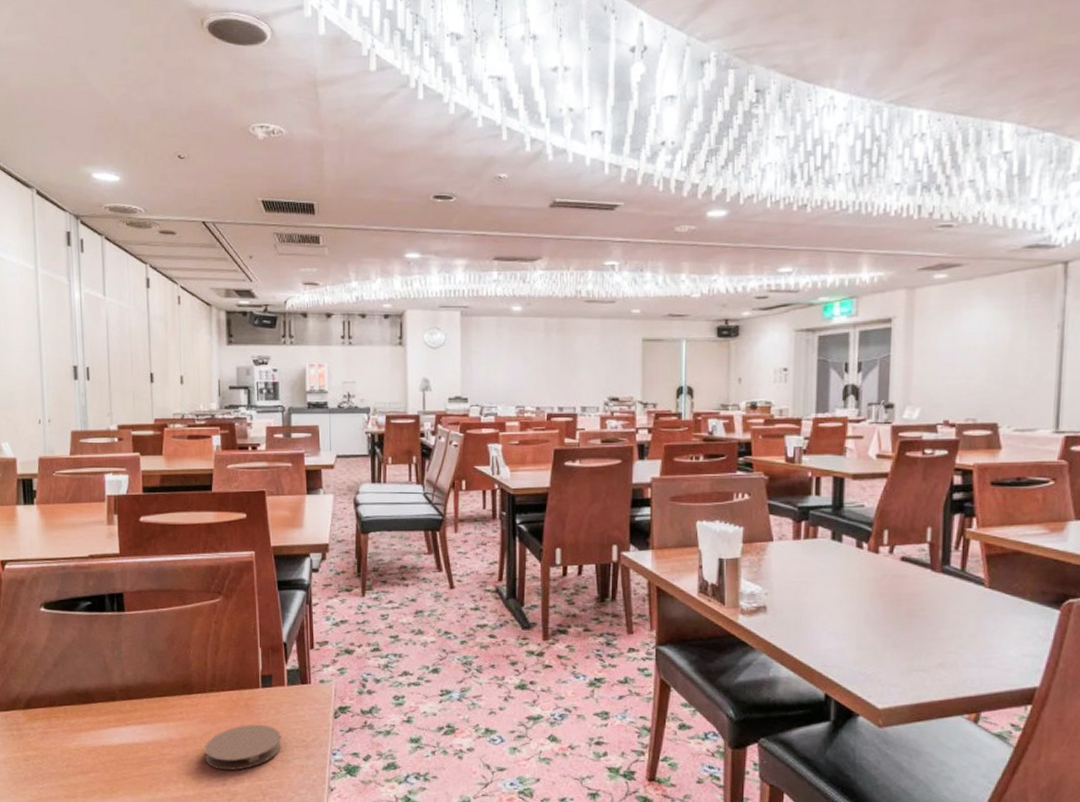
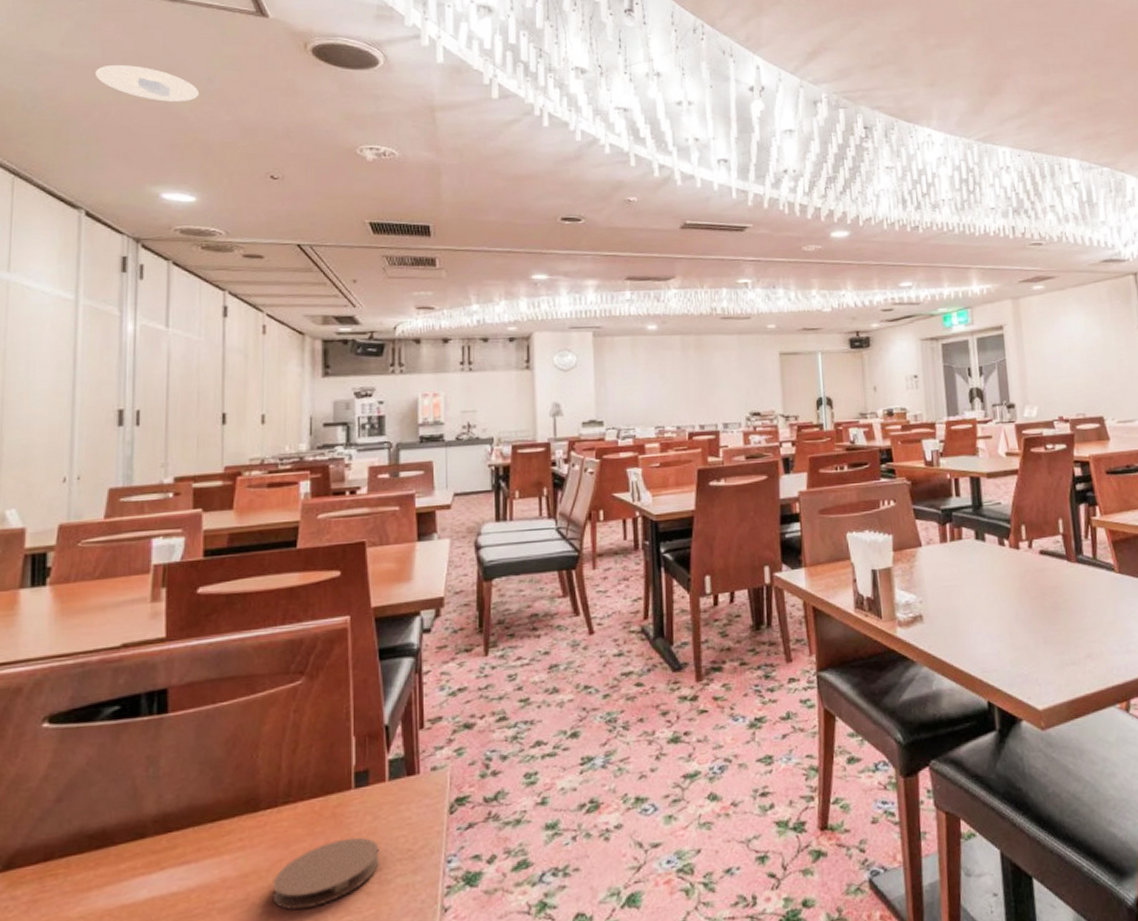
recessed light: none [33,50,117,85] -> present [94,64,200,102]

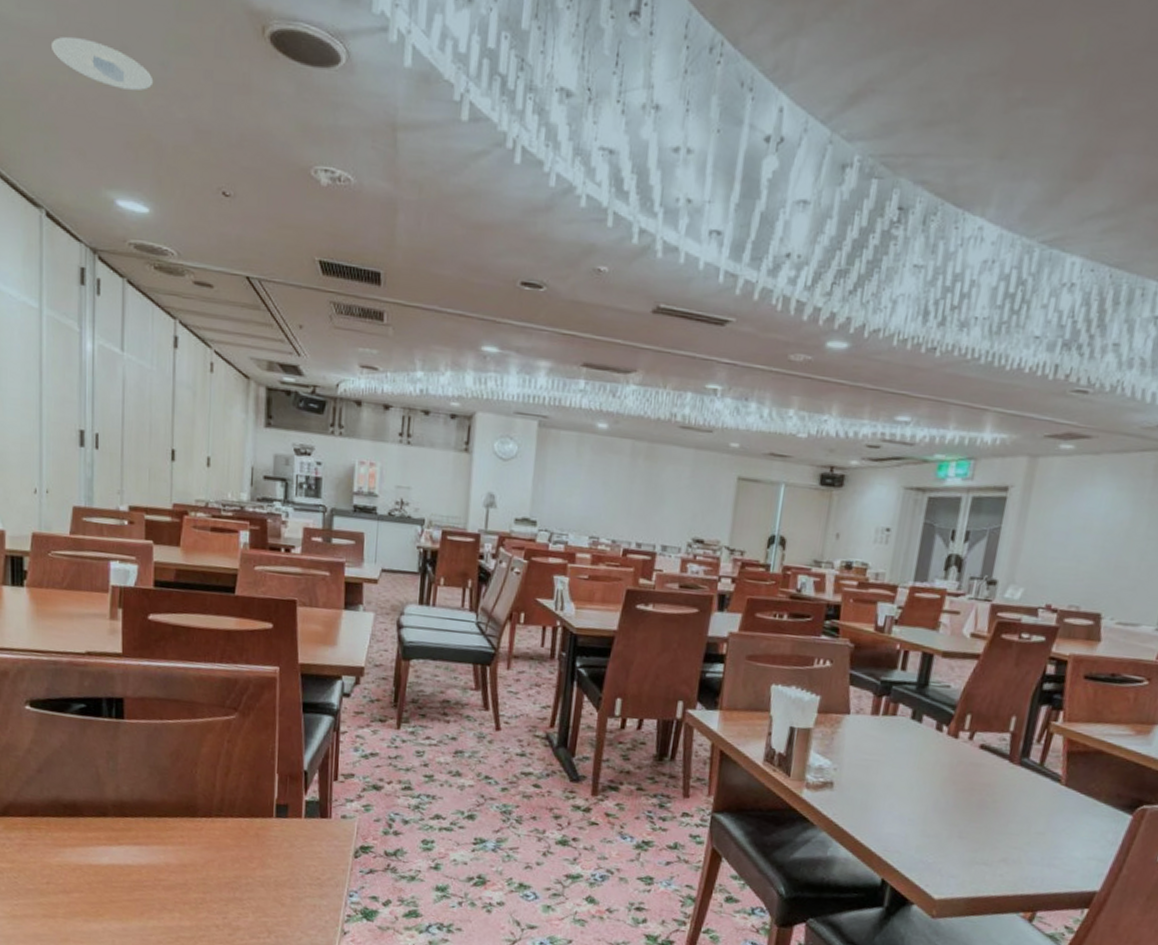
coaster: present [272,837,379,910] -> none [205,856,294,904]

